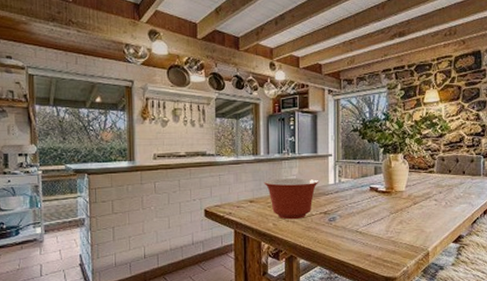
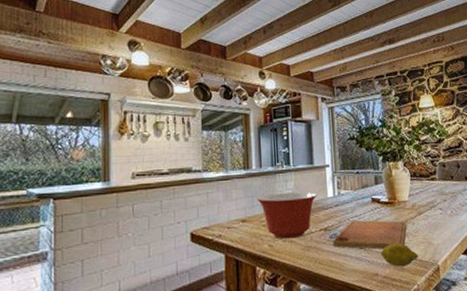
cutting board: none [331,207,401,233] -> present [333,220,407,250]
fruit: none [375,229,410,250] -> present [381,243,418,267]

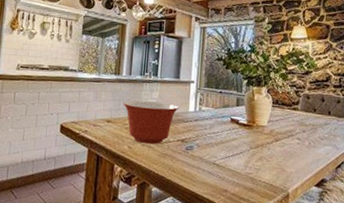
cutting board: present [333,220,407,250] -> none [188,137,261,168]
fruit: present [381,243,418,267] -> none [233,164,269,188]

